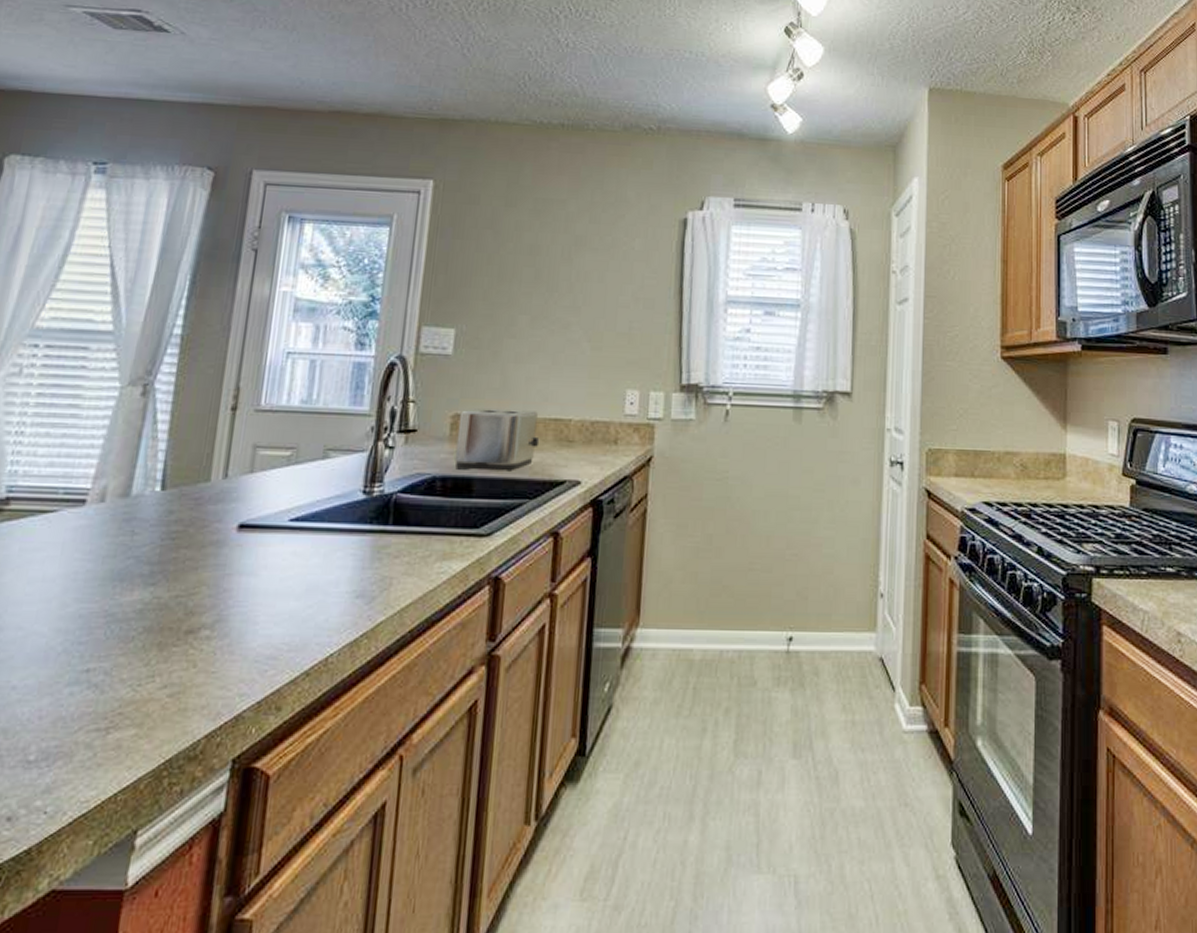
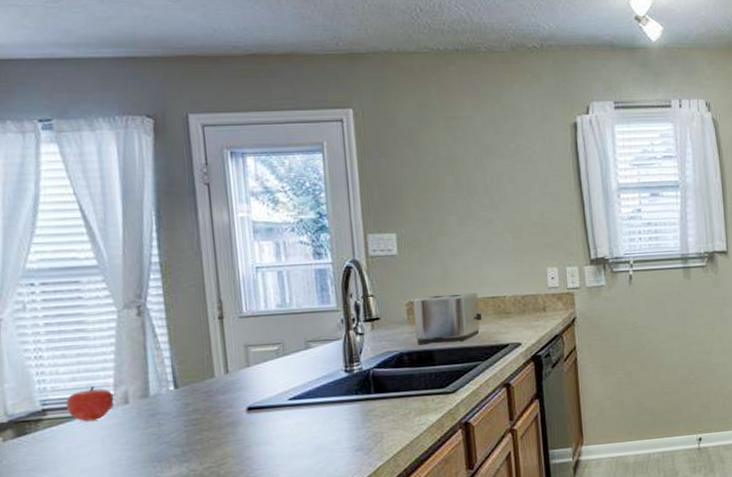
fruit: none [33,474,91,520] -> present [66,385,114,422]

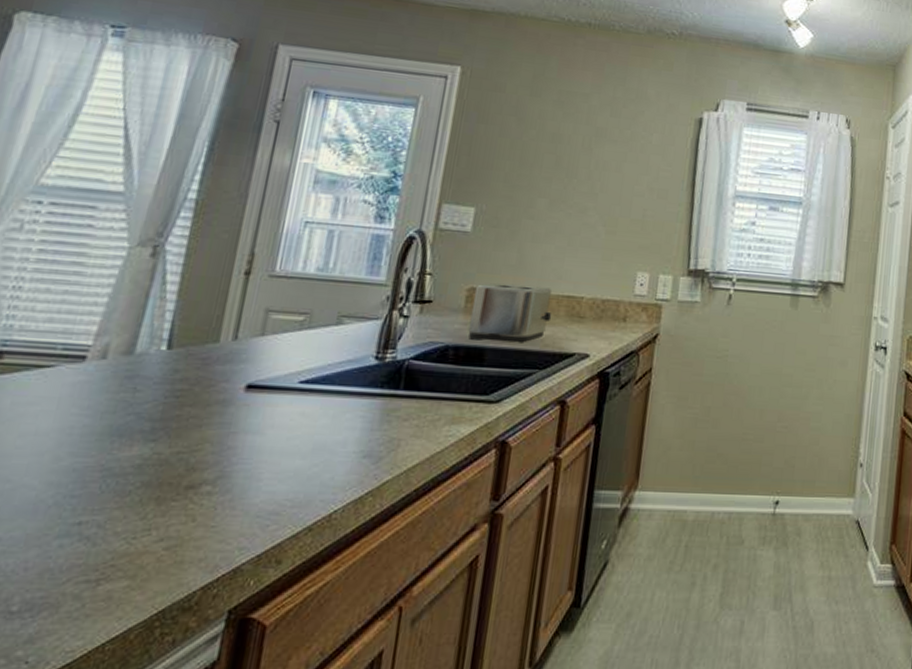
fruit: present [66,385,114,422] -> none [29,331,92,375]

